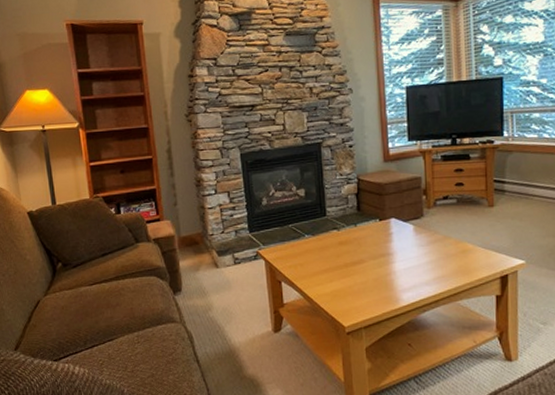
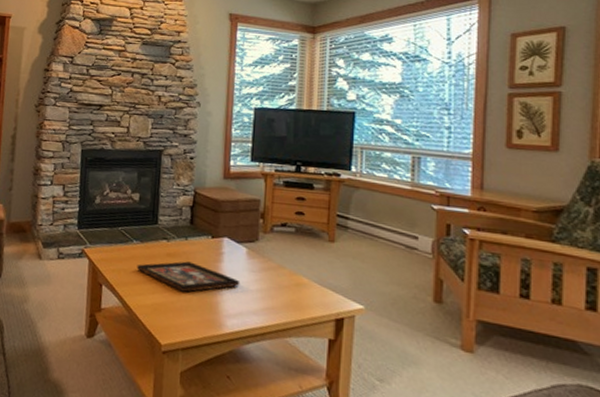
decorative tray: none [312,246,411,275] -> present [137,261,241,292]

